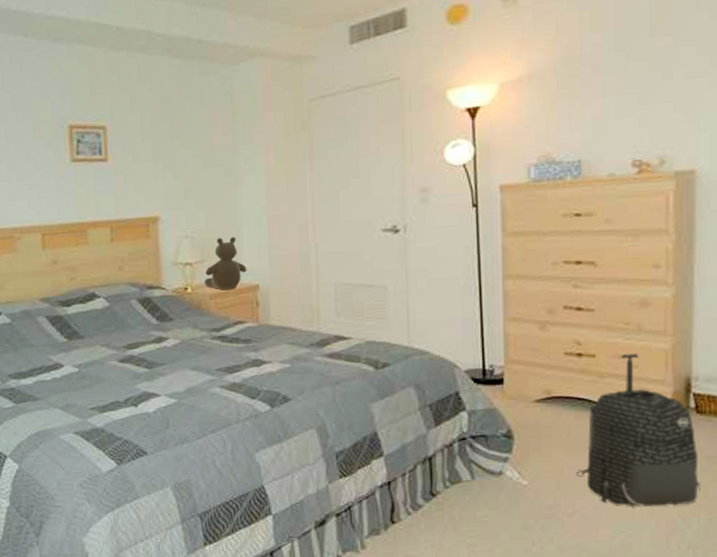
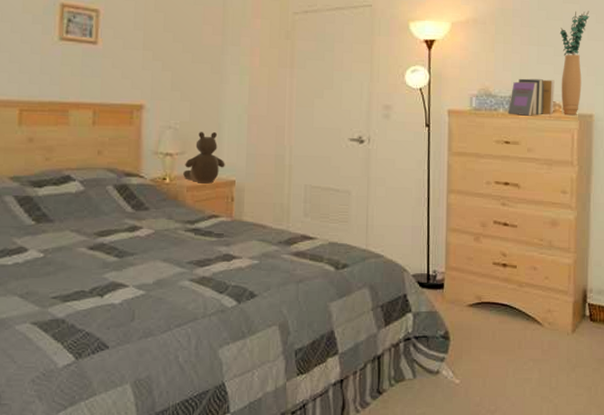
suitcase: present [576,353,700,506] -> none [499,265,592,404]
books: none [577,134,640,183] -> present [507,78,555,116]
vase: none [645,42,688,175] -> present [559,11,590,116]

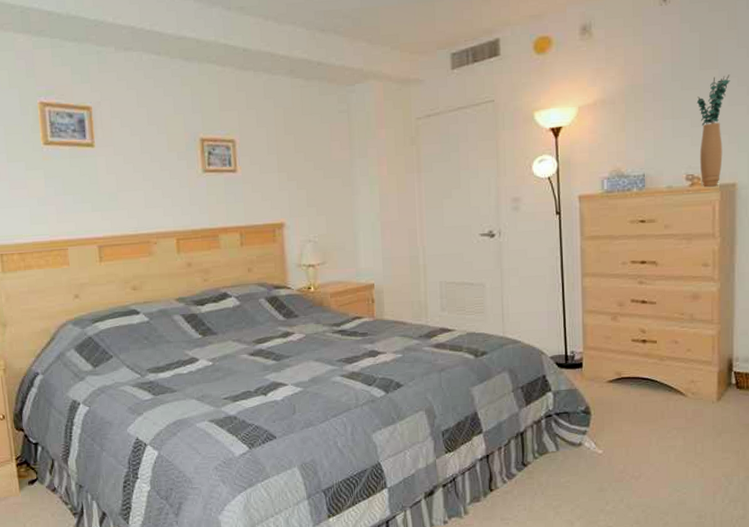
teddy bear: present [183,132,225,184] -> none [326,241,364,289]
books: present [507,78,555,116] -> none [642,152,692,194]

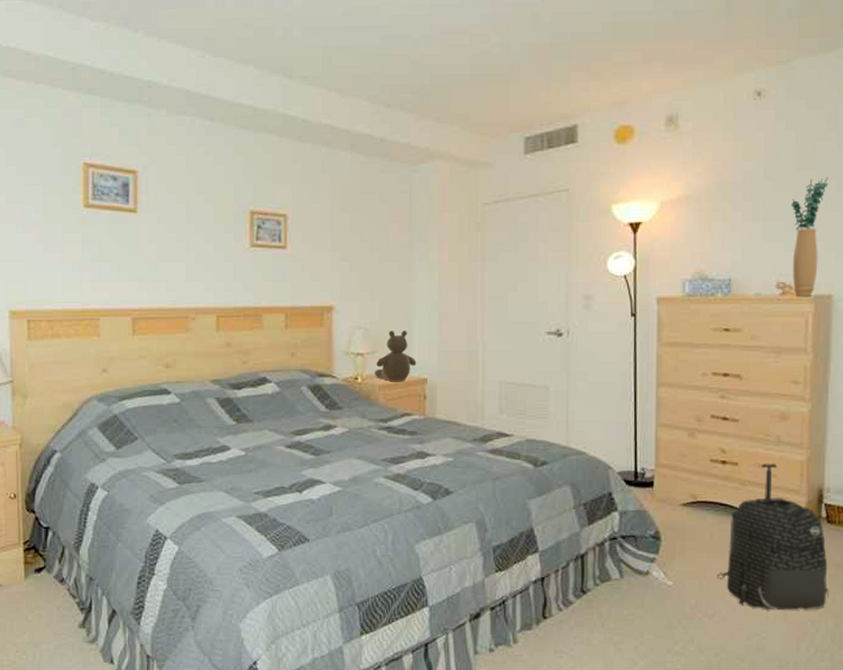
teddy bear: none [326,241,364,289] -> present [375,331,417,382]
suitcase: none [642,338,740,468] -> present [717,463,829,610]

